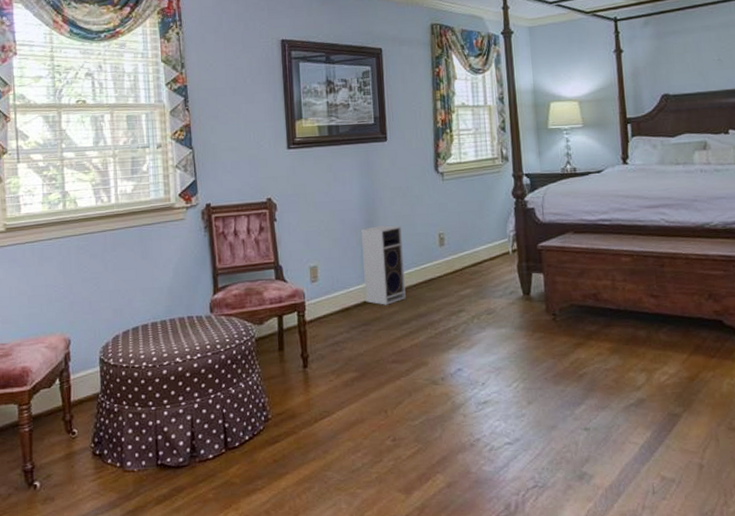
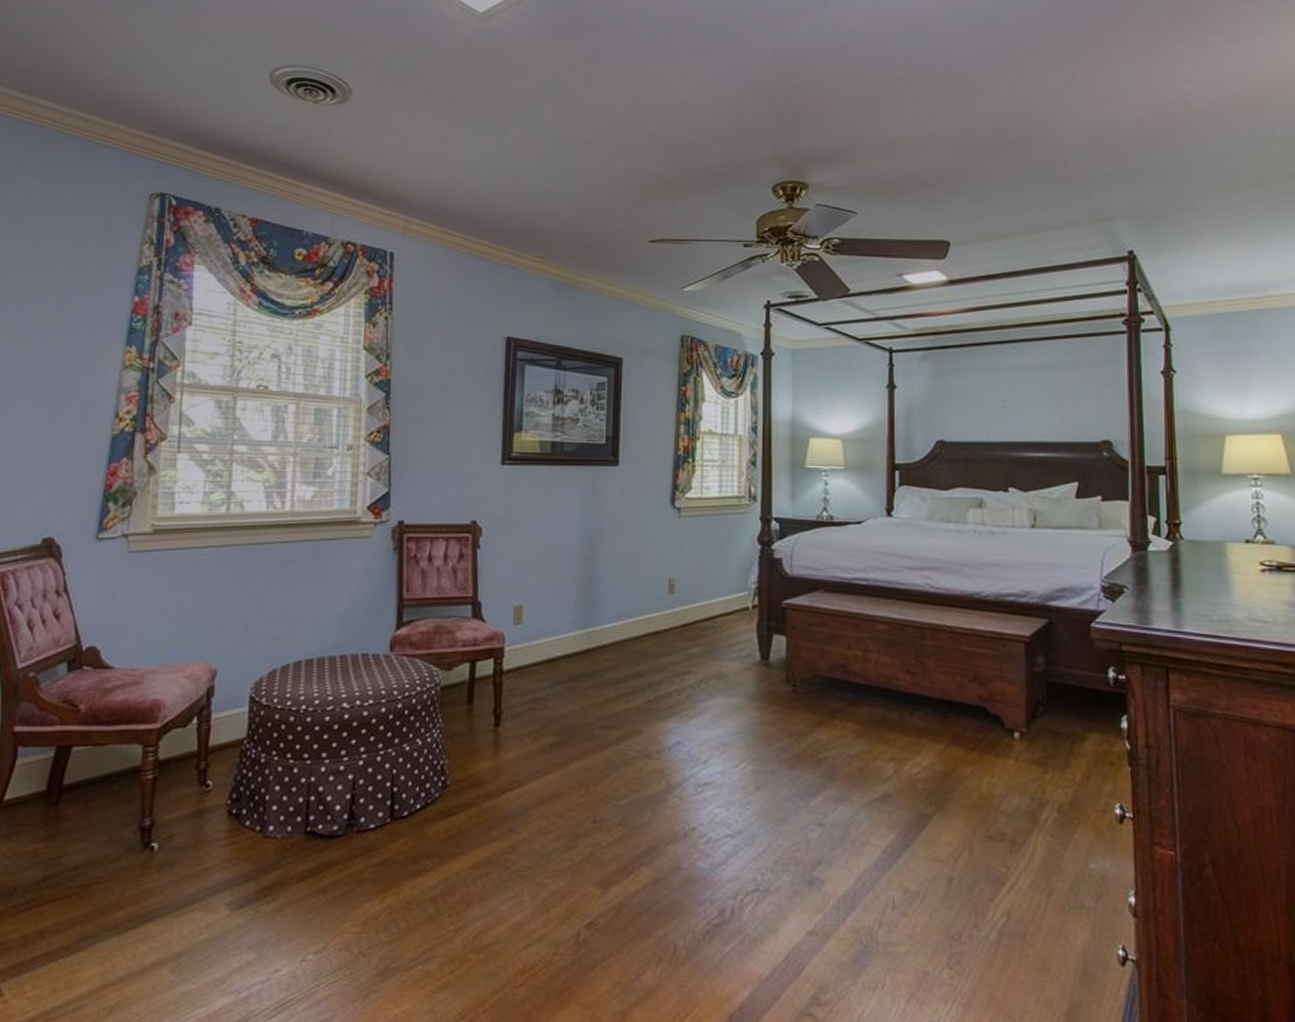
speaker: present [361,225,406,305] -> none [576,564,626,659]

